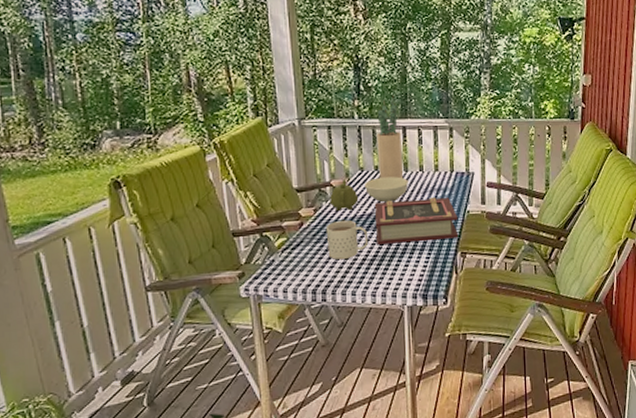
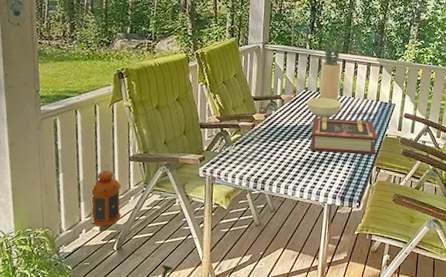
lantern: none [100,299,147,381] -> present [90,163,121,227]
mug: present [325,220,369,259] -> none [271,127,304,159]
teapot: present [330,179,359,211] -> none [278,95,301,120]

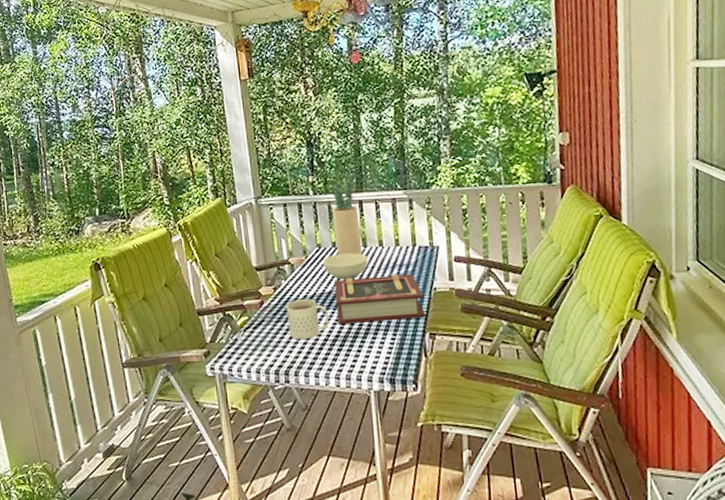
lantern: present [90,163,121,227] -> none [85,374,125,454]
mug: none [271,127,304,159] -> present [286,299,330,339]

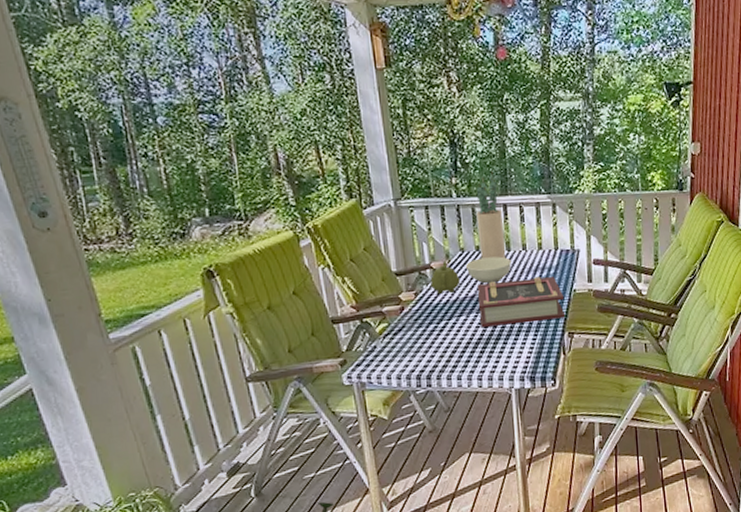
mug: present [286,299,330,339] -> none [427,303,473,344]
teapot: none [288,256,318,289] -> present [430,261,461,294]

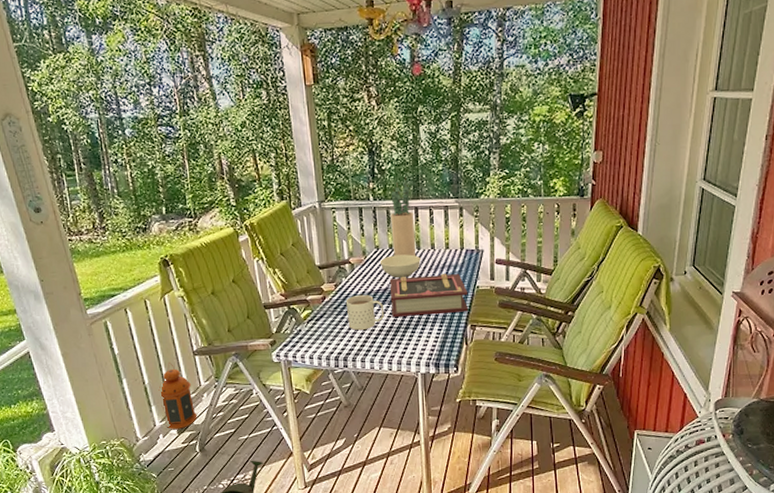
lantern: none [202,391,252,473] -> present [158,361,197,430]
mug: none [427,303,473,344] -> present [345,295,385,330]
teapot: present [430,261,461,294] -> none [349,257,375,286]

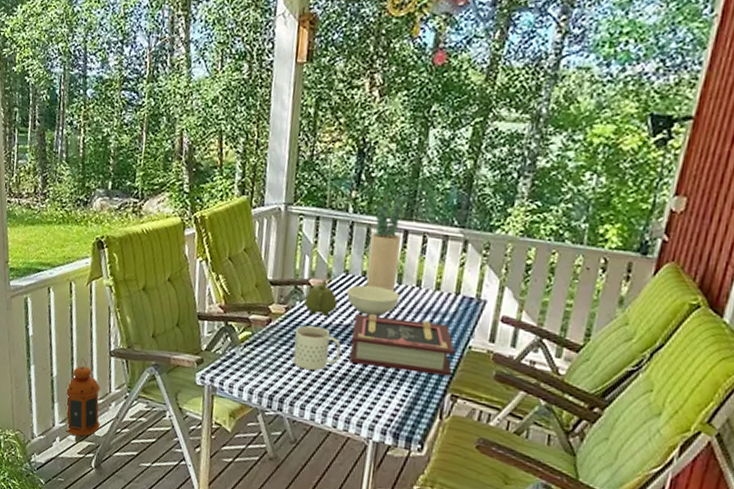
teapot: none [349,257,375,286] -> present [304,279,338,316]

